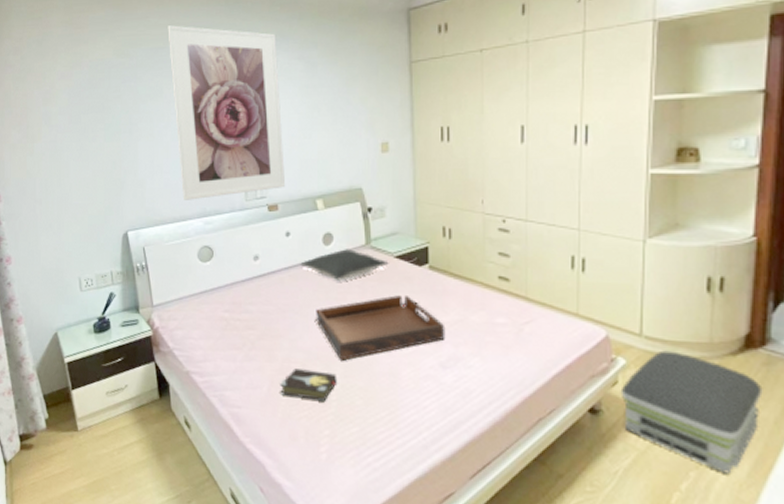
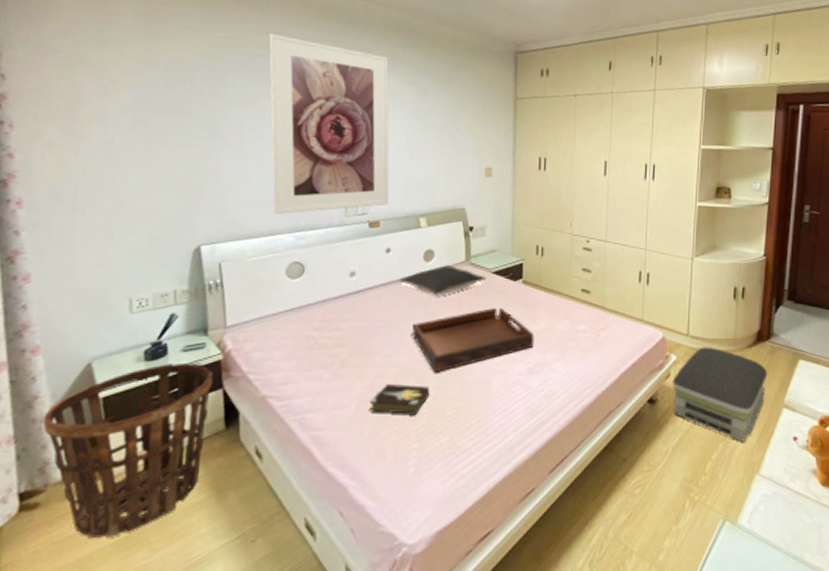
basket: none [29,336,147,481] -> present [43,364,214,538]

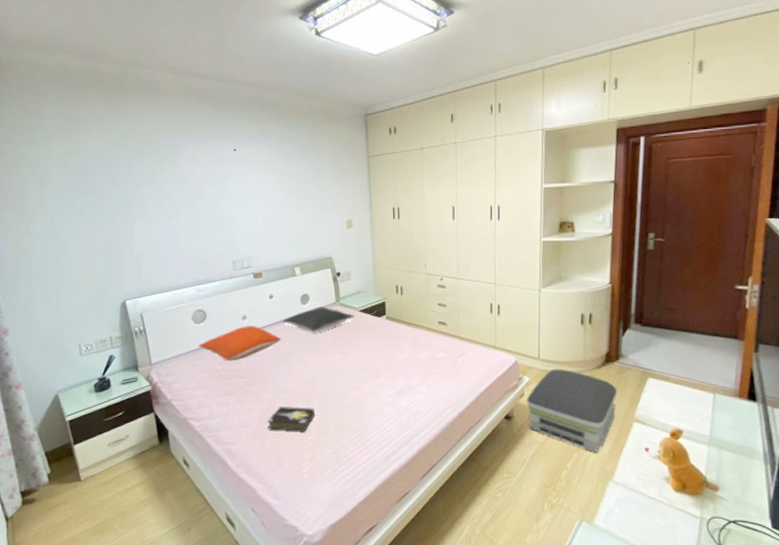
basket: present [43,364,214,538] -> none [30,394,147,525]
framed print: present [269,34,390,214] -> none [159,121,269,271]
pillow: none [291,284,396,327] -> present [199,326,281,361]
serving tray: present [412,308,535,373] -> none [296,341,400,397]

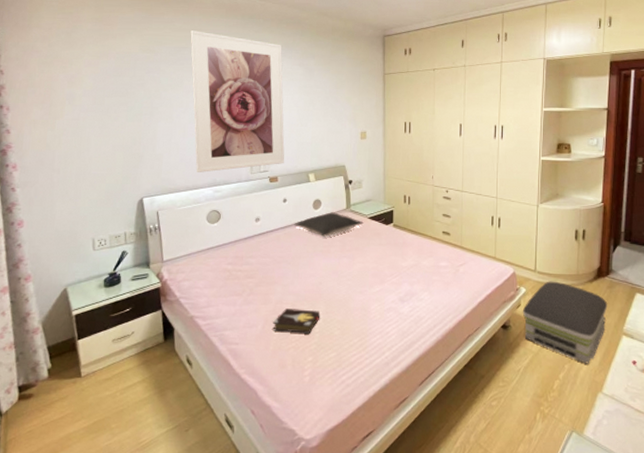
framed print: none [159,121,269,271] -> present [190,30,285,172]
pillow: present [199,326,281,361] -> none [211,228,292,262]

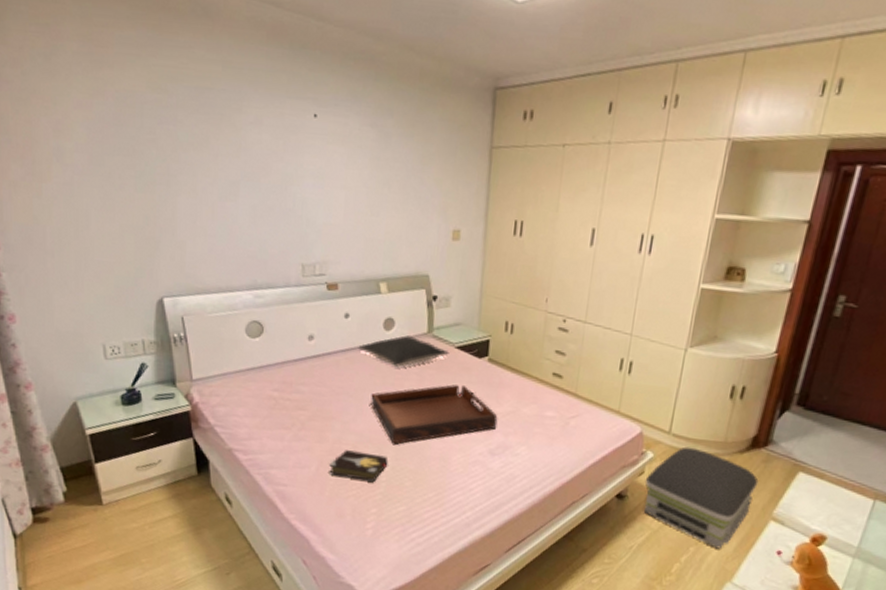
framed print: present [190,30,285,172] -> none [217,62,348,270]
serving tray: none [305,247,404,300] -> present [371,384,498,444]

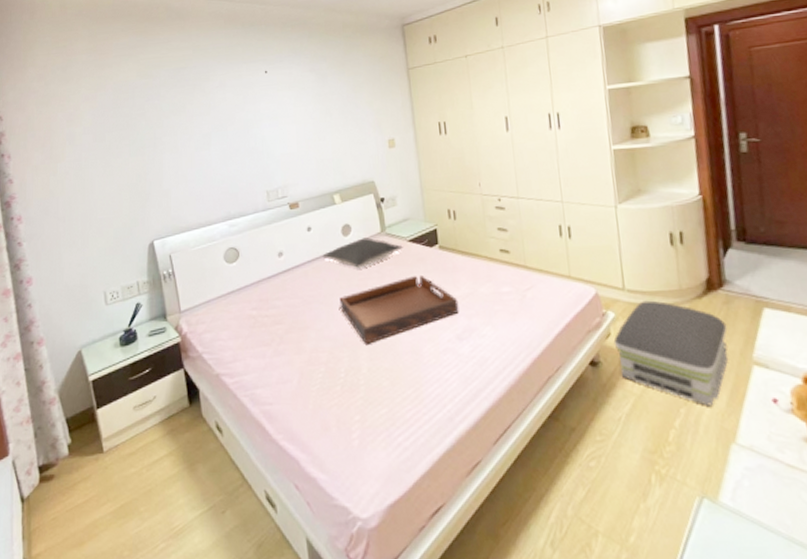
hardback book: present [329,450,389,483] -> none [309,357,364,388]

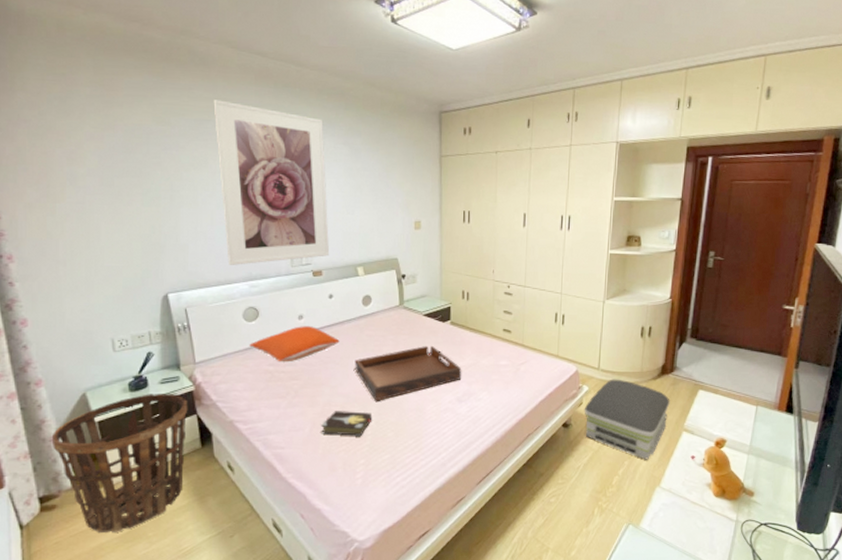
basket: none [51,347,175,507] -> present [51,394,188,532]
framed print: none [189,47,305,206] -> present [213,100,330,265]
pillow: none [231,263,322,305] -> present [249,326,340,363]
hardback book: none [309,357,364,388] -> present [321,411,373,437]
pillow: present [322,237,403,269] -> none [341,309,418,336]

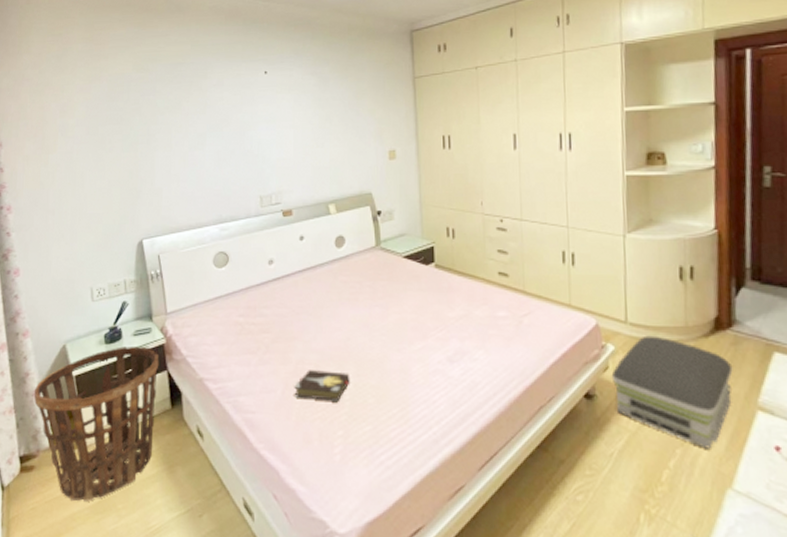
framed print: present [213,100,330,265] -> none [187,42,300,208]
pillow: present [249,326,340,363] -> none [219,272,312,313]
serving tray: present [355,346,462,401] -> none [329,294,452,360]

